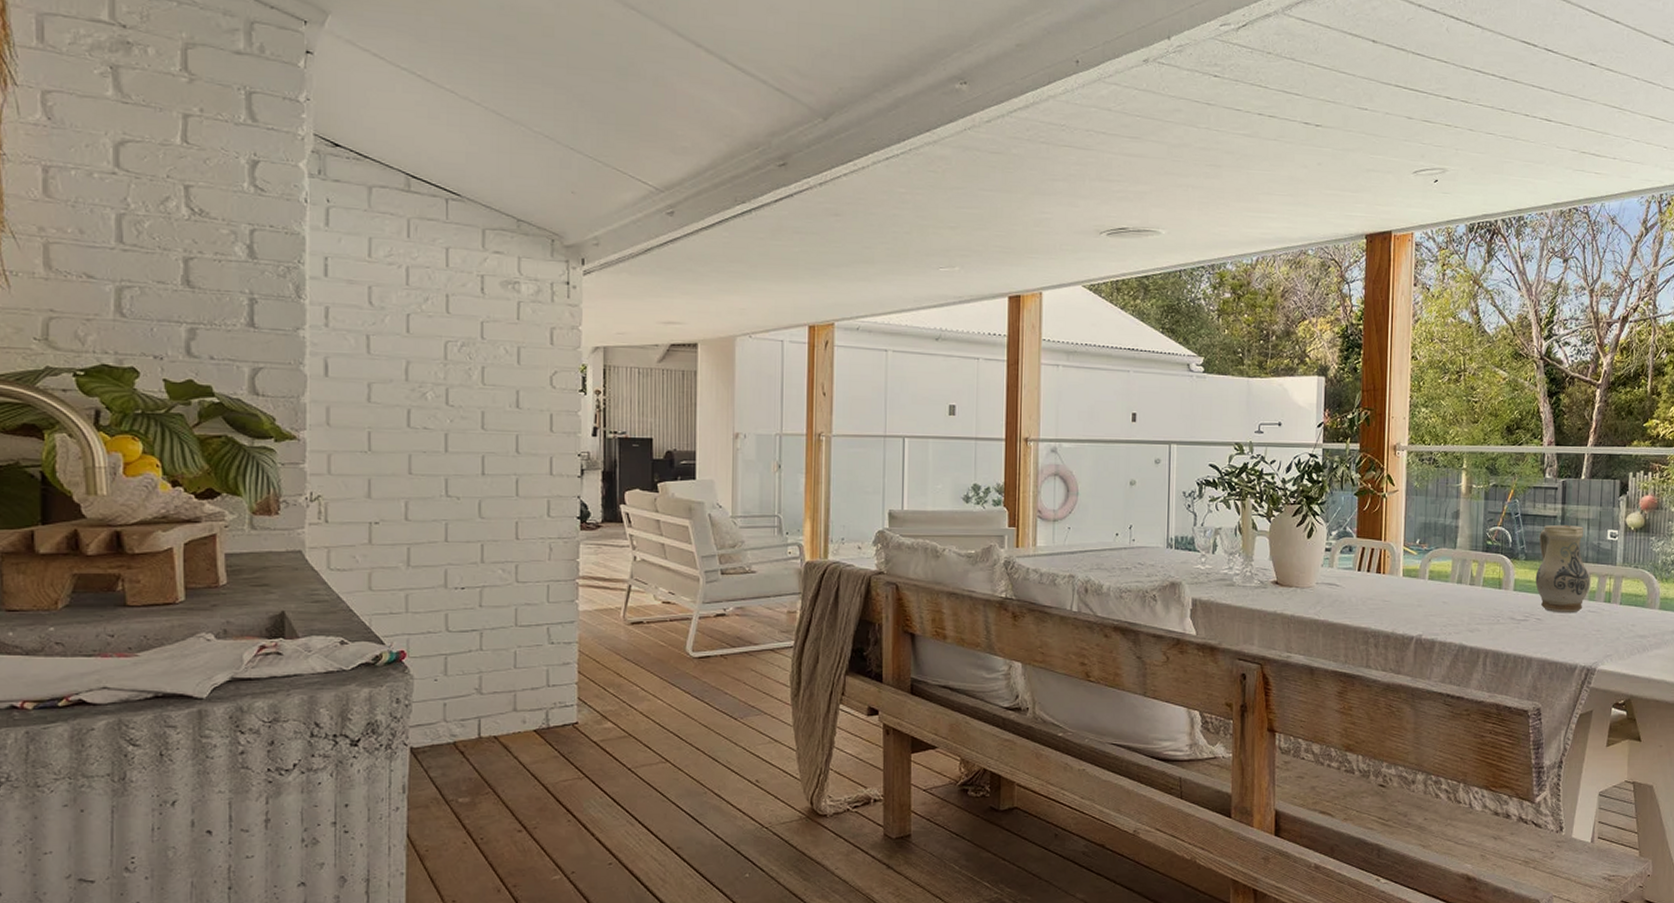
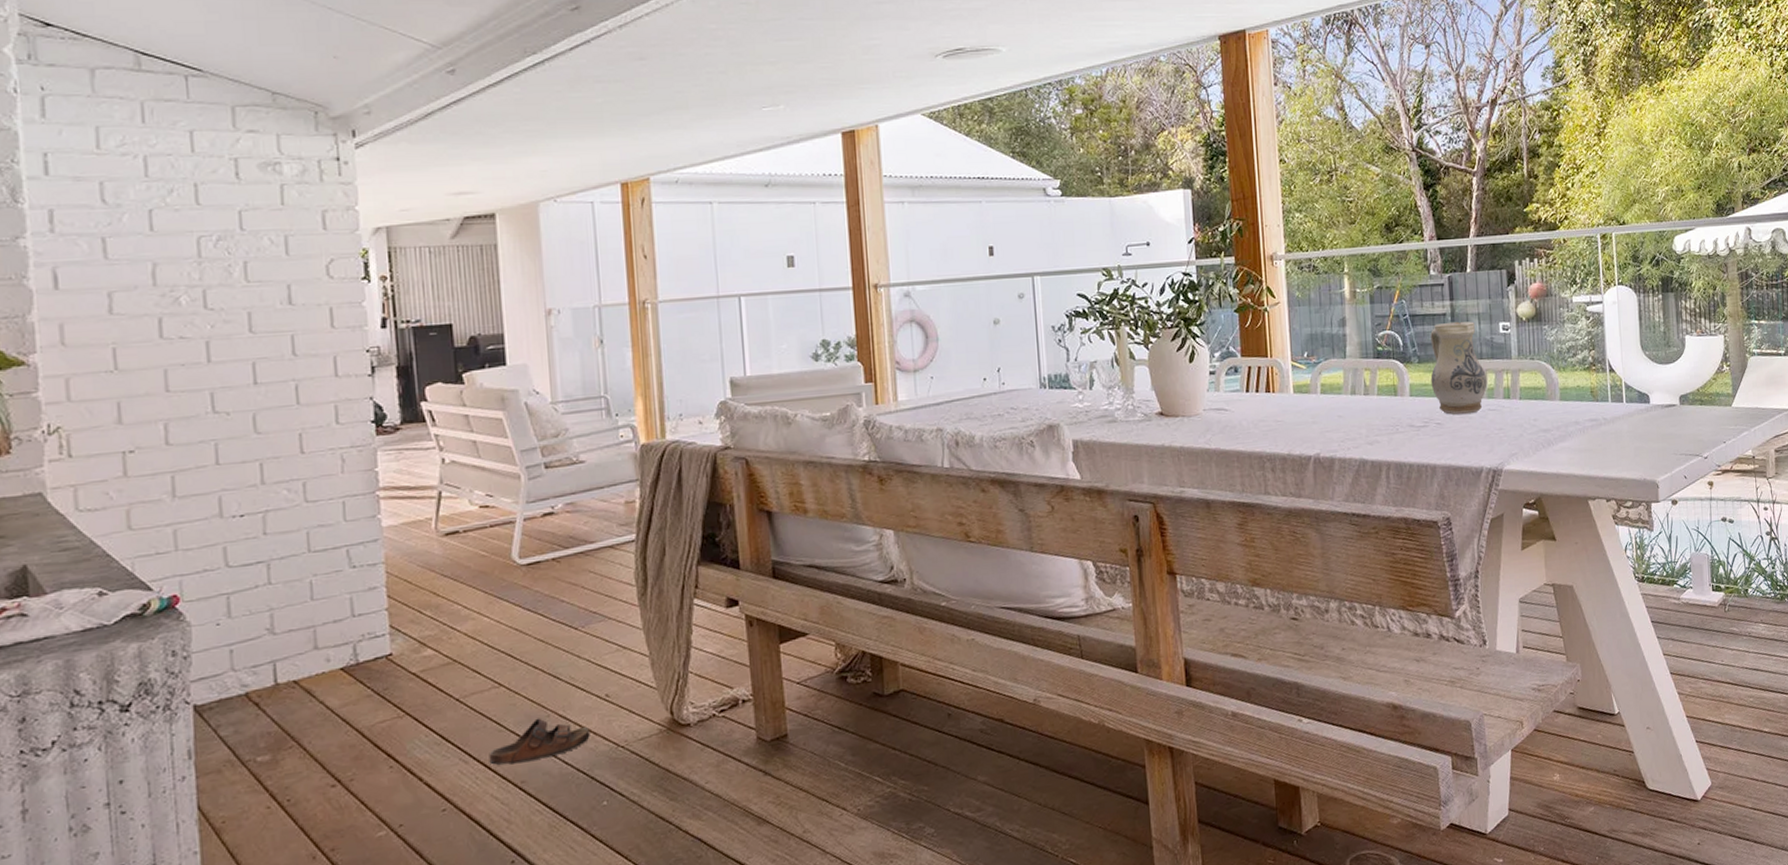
sandal: none [652,794,740,831] -> present [488,718,590,765]

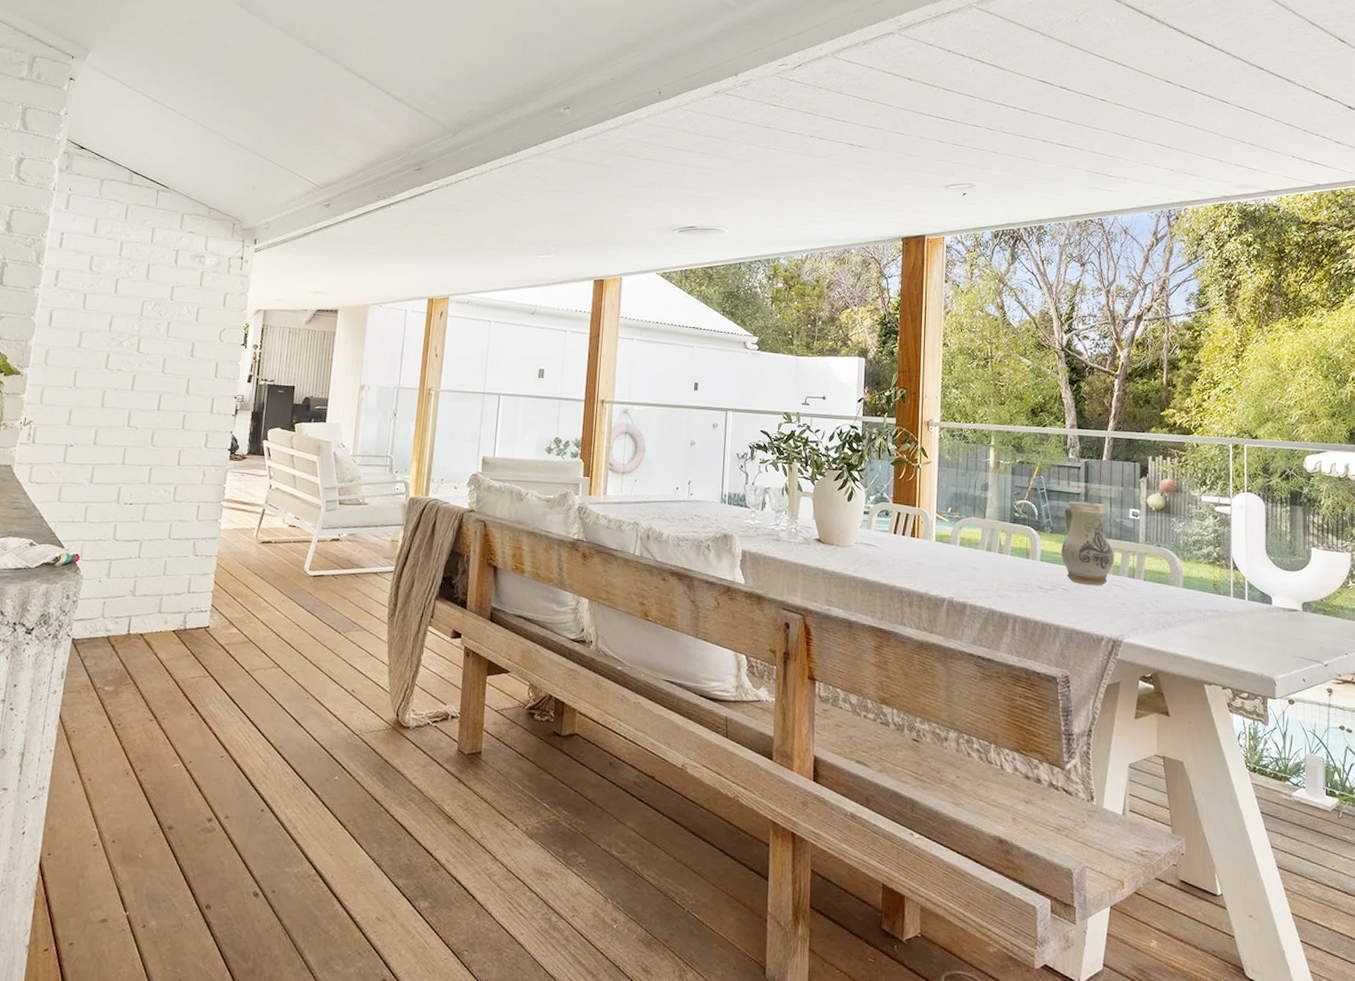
sandal: present [488,718,590,765] -> none [260,698,336,732]

